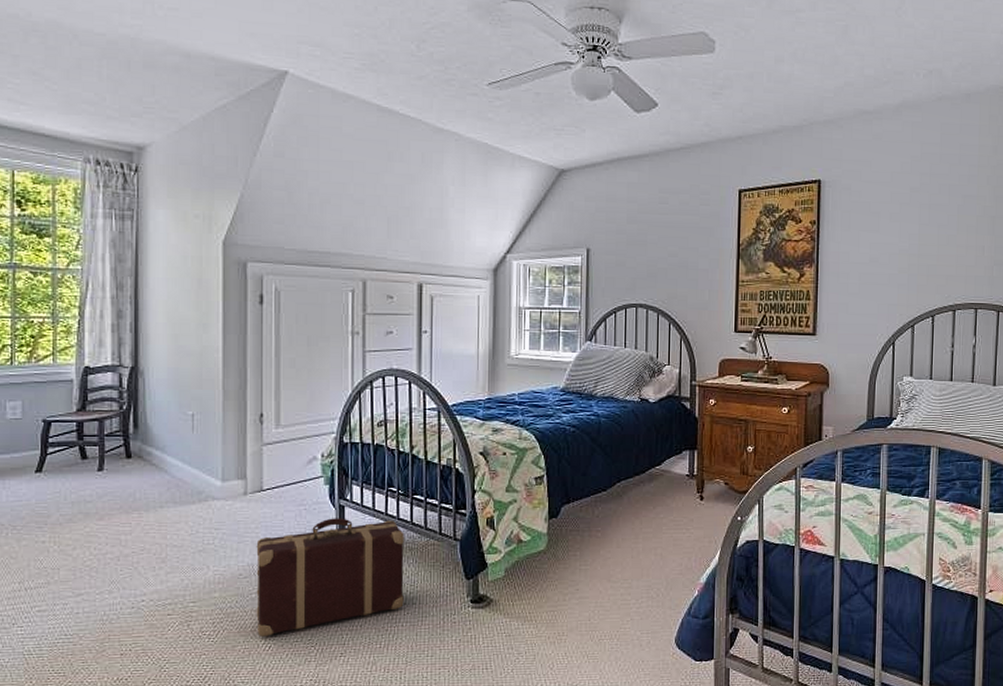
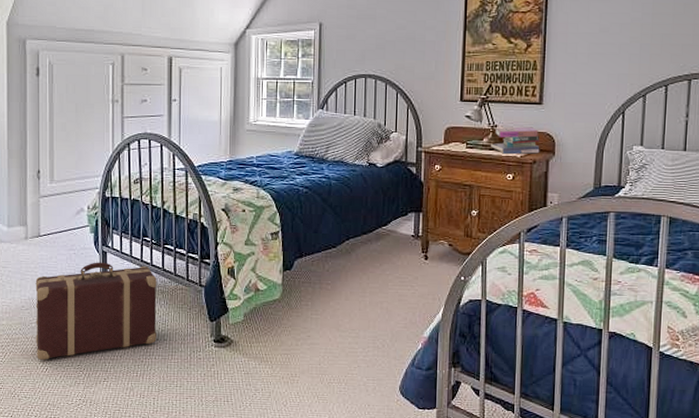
books: none [766,358,815,387] -> present [491,126,540,155]

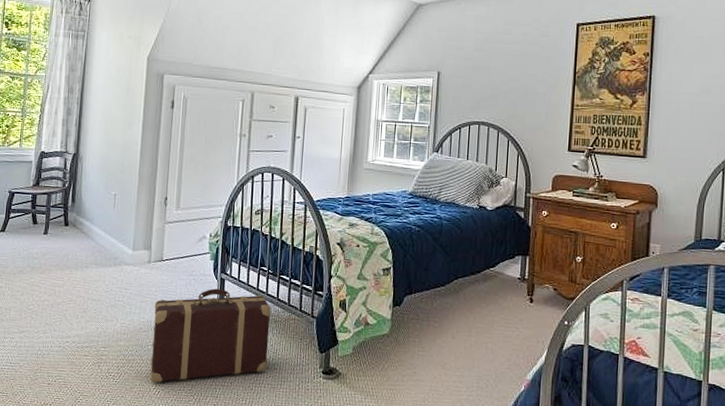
books: present [491,126,540,155] -> none [596,178,644,205]

